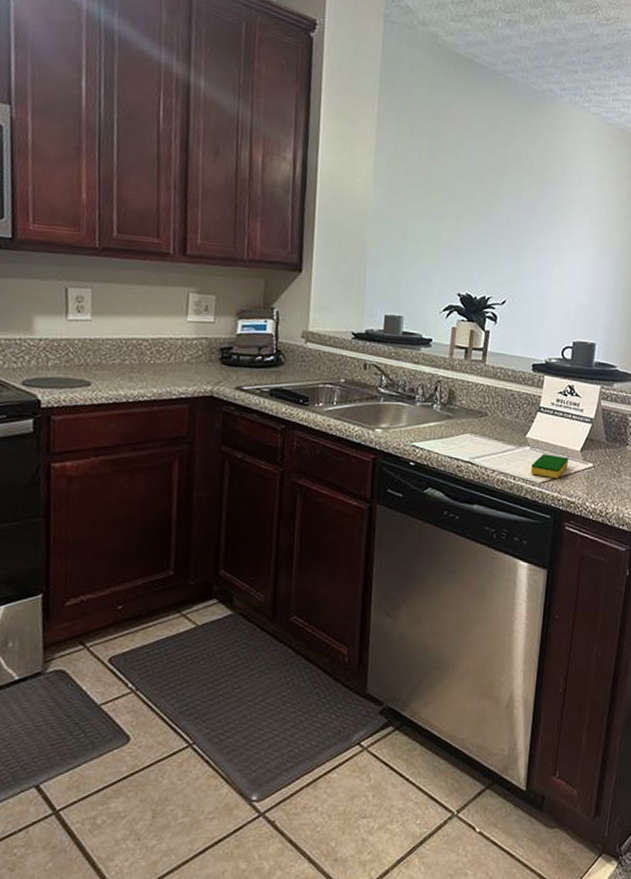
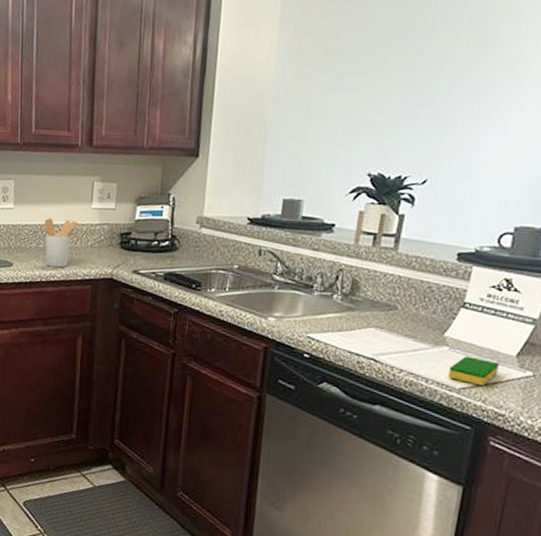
utensil holder: none [130,331,171,386] -> present [44,218,78,268]

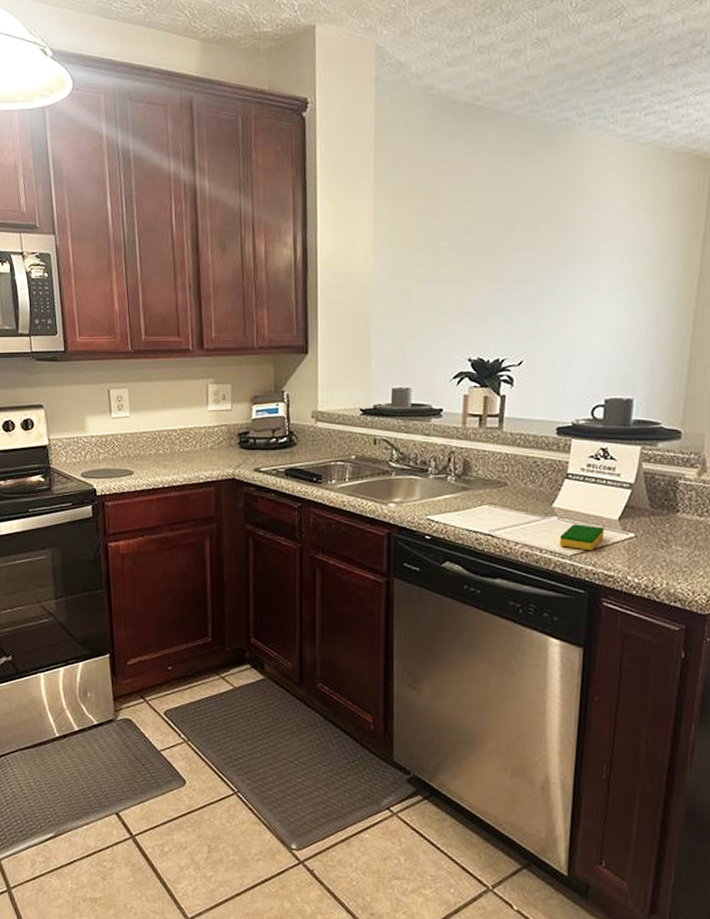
utensil holder: present [44,218,78,268] -> none [161,423,196,472]

